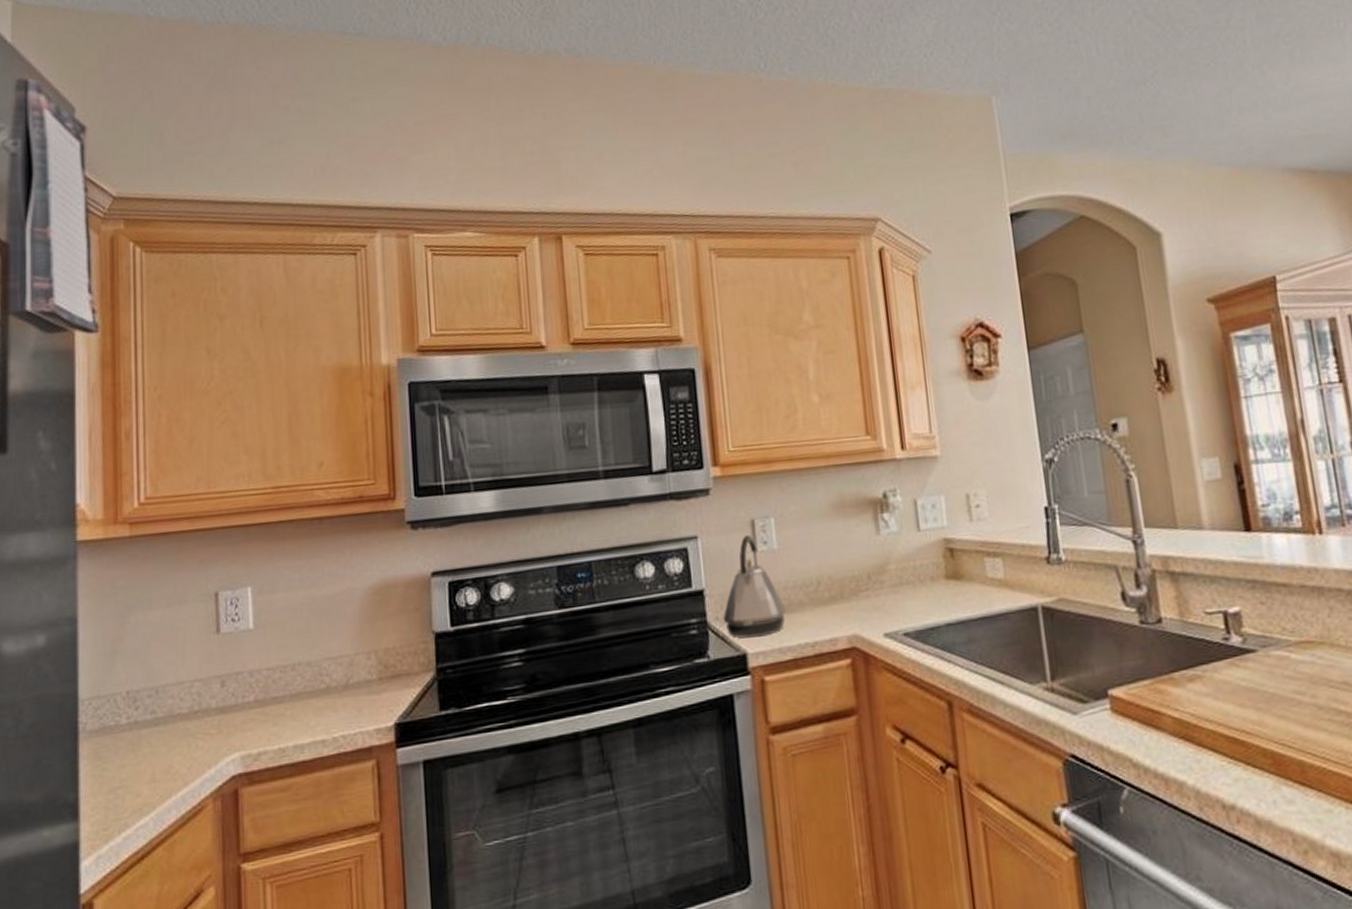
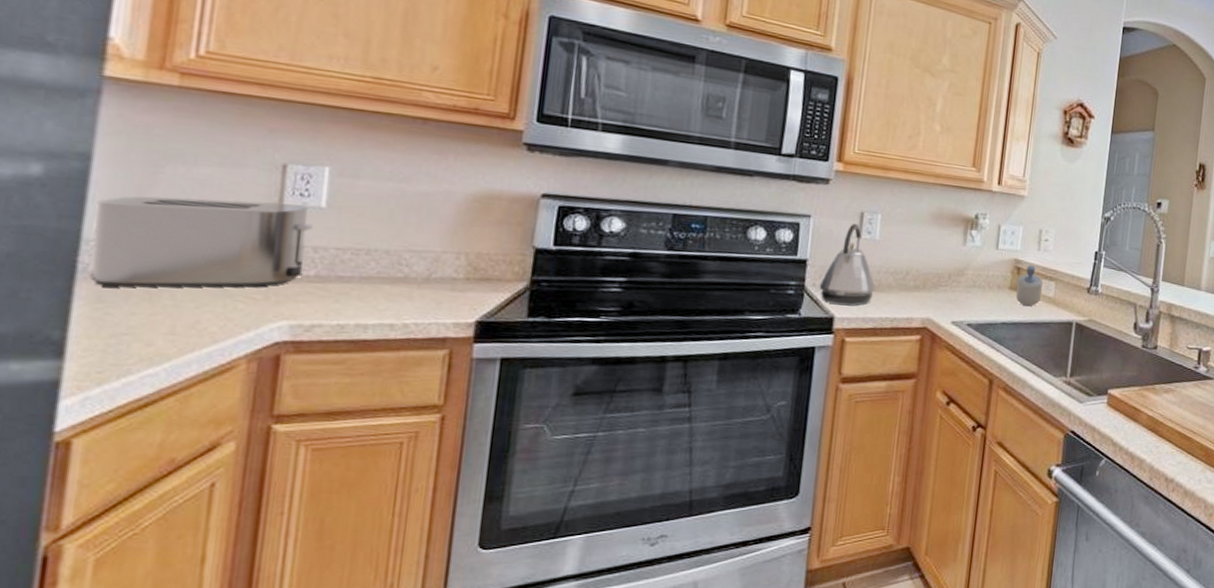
toaster: none [85,631,246,745] -> present [91,196,313,289]
soap dispenser: none [952,542,989,596] -> present [1016,265,1043,306]

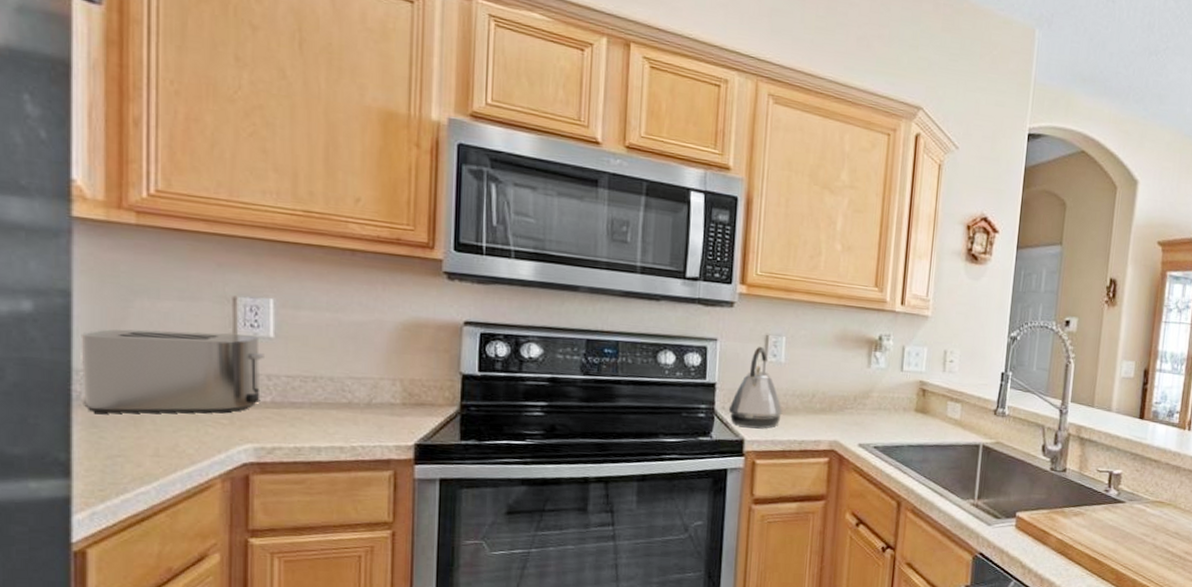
soap dispenser: present [1016,265,1043,306] -> none [921,387,948,428]

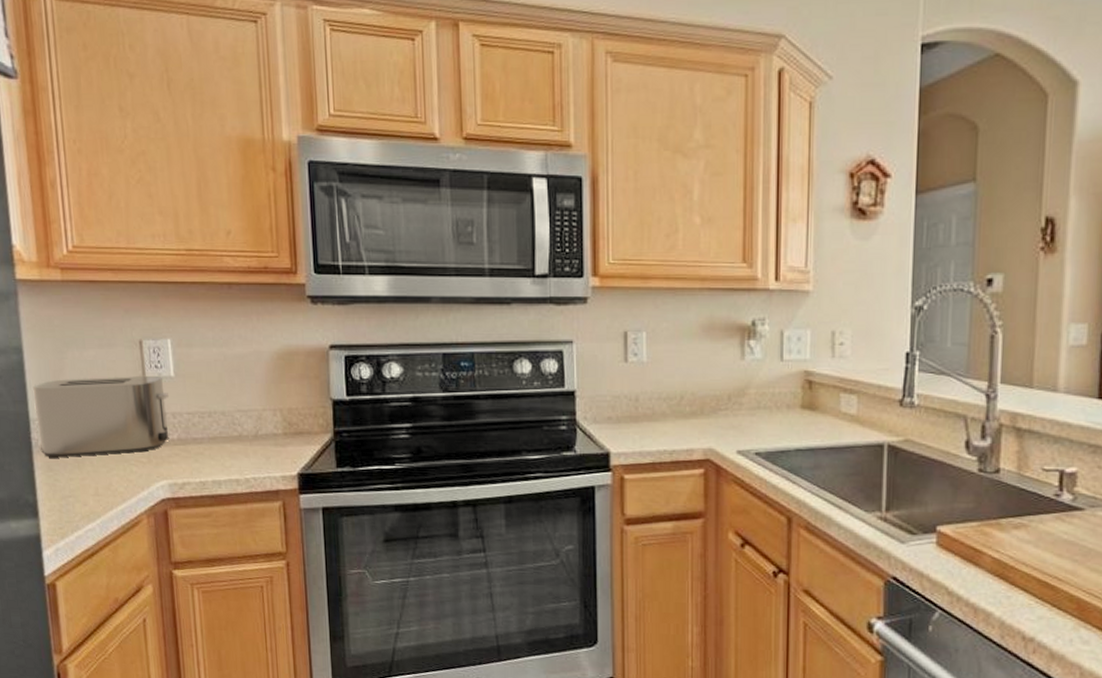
kettle: present [728,346,783,429] -> none [590,345,649,439]

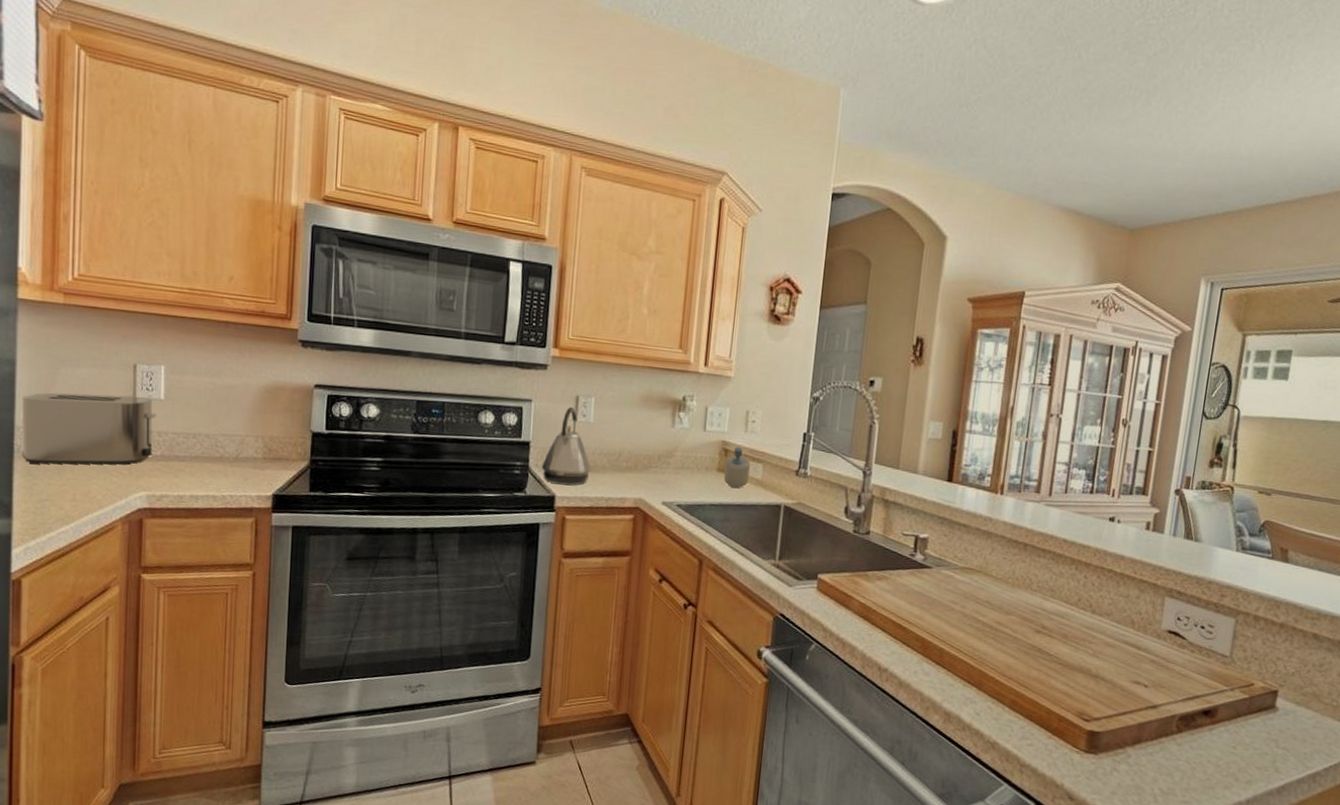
kettle: none [590,345,649,439] -> present [541,406,591,486]
soap dispenser: none [809,377,842,427] -> present [724,447,750,488]

